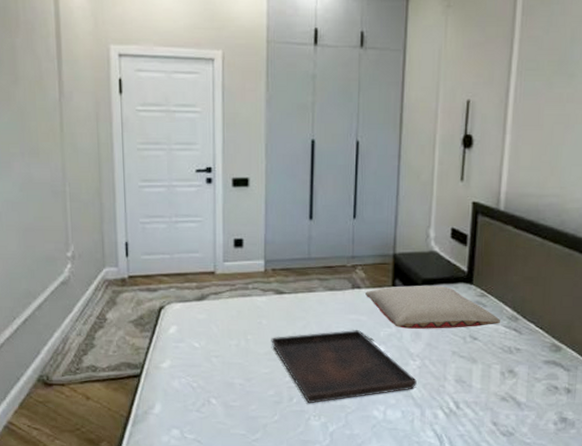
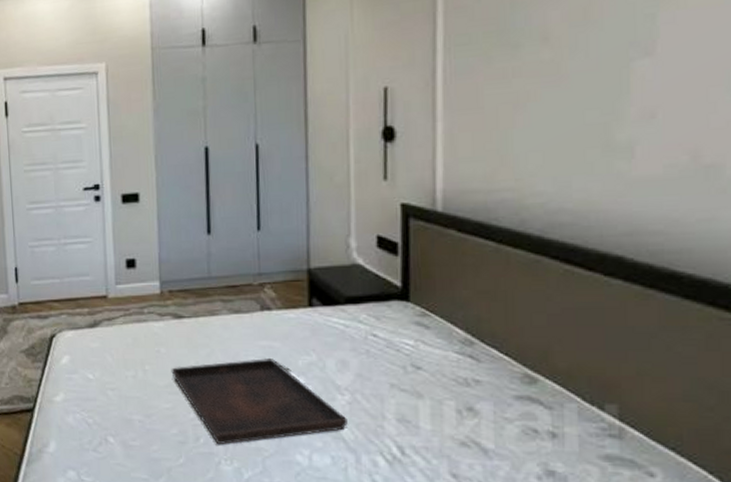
pillow: present [365,286,501,329] -> none [277,305,451,357]

